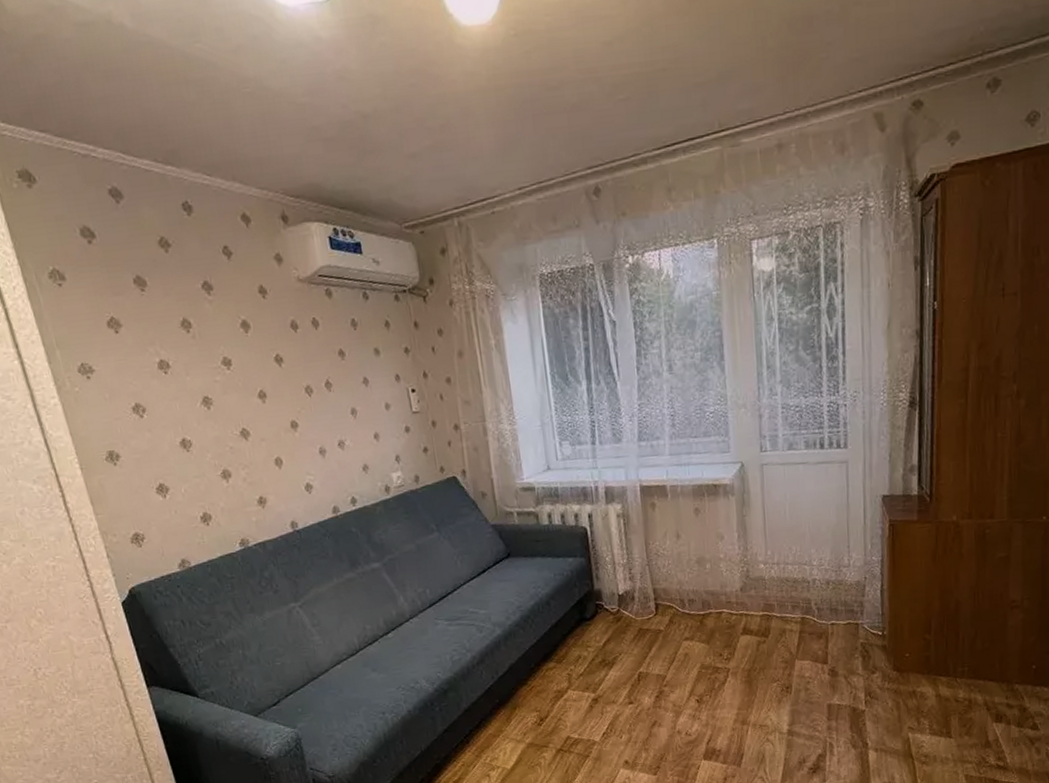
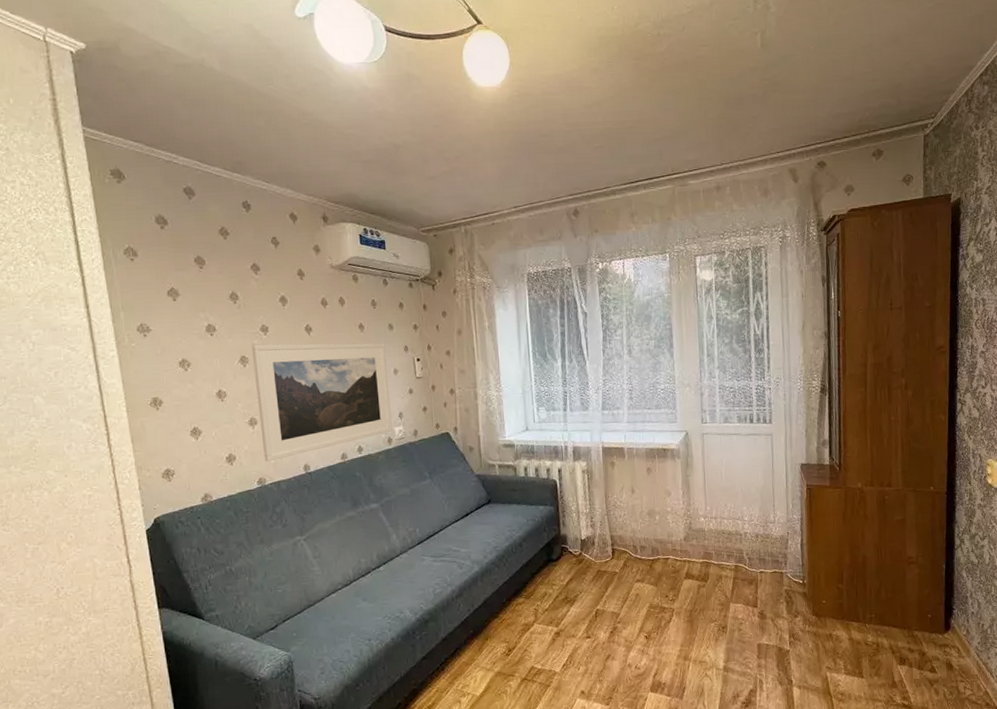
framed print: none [213,372,389,520] -> present [251,343,392,462]

